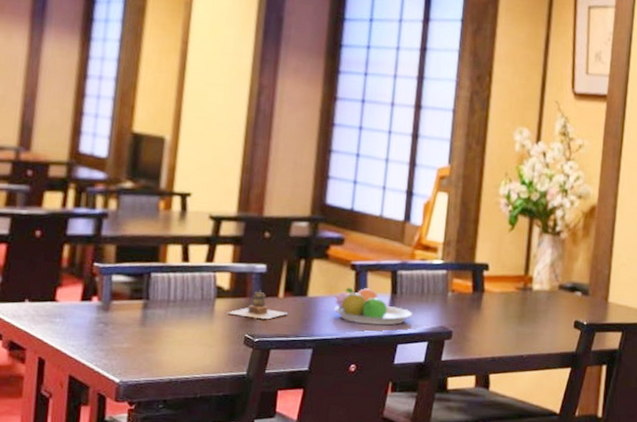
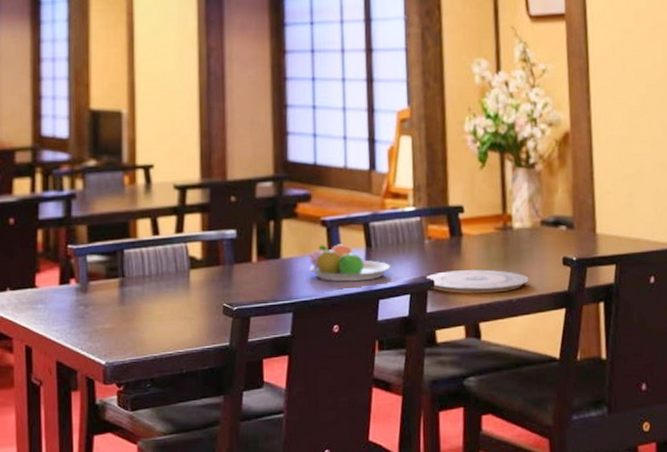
teapot: present [227,290,287,320] -> none [202,256,263,287]
plate: none [445,323,541,348] -> present [426,269,529,294]

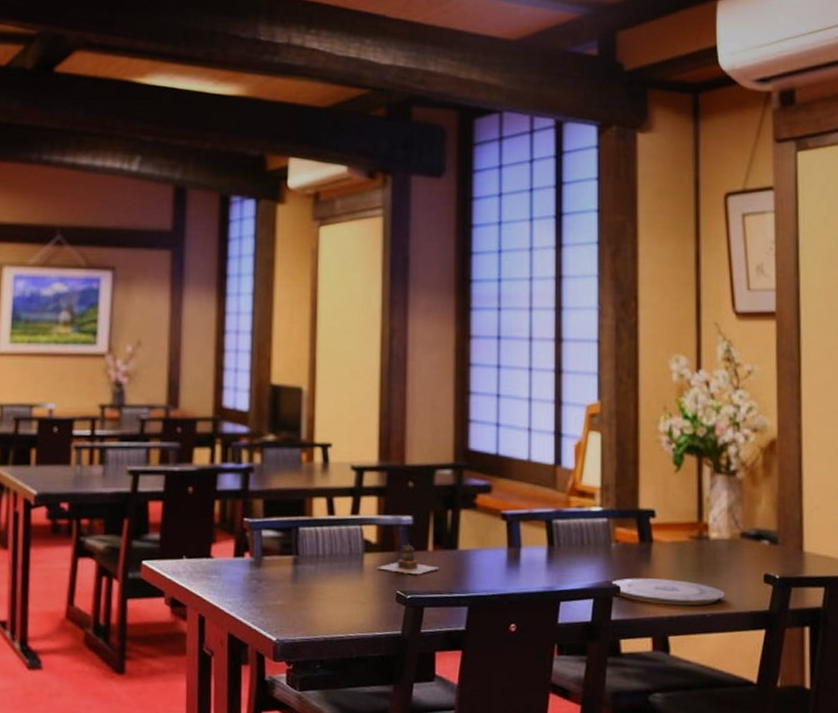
teapot: none [202,256,263,287] -> present [376,543,438,575]
fruit bowl: present [308,243,391,282] -> none [487,538,574,581]

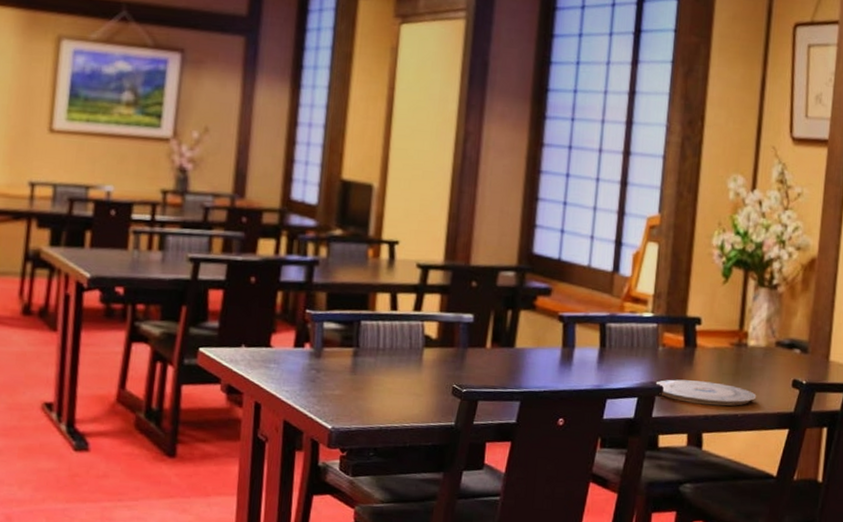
teapot: present [376,543,438,575] -> none [435,340,495,370]

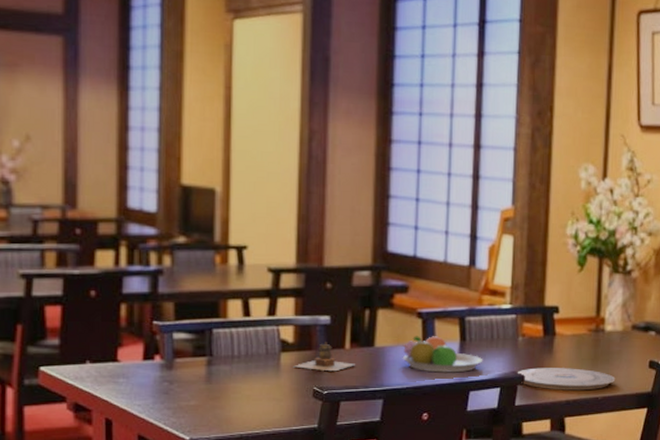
teapot: none [435,340,495,370] -> present [293,342,355,372]
fruit bowl: none [541,339,622,379] -> present [402,335,483,373]

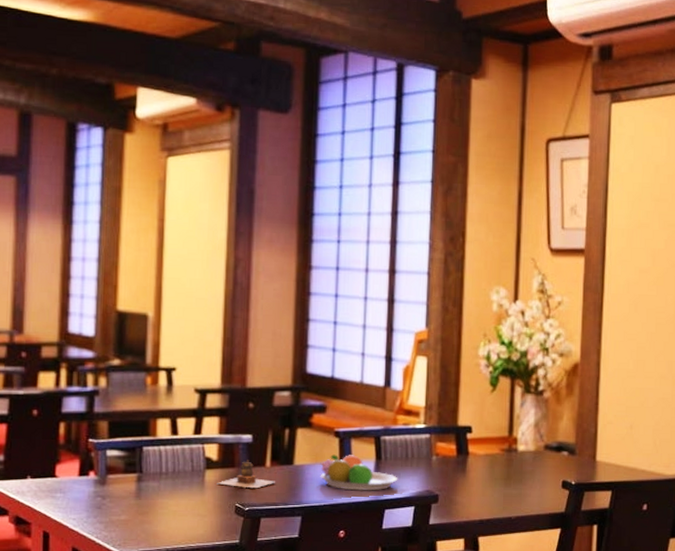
plate: present [517,368,616,391] -> none [431,487,529,510]

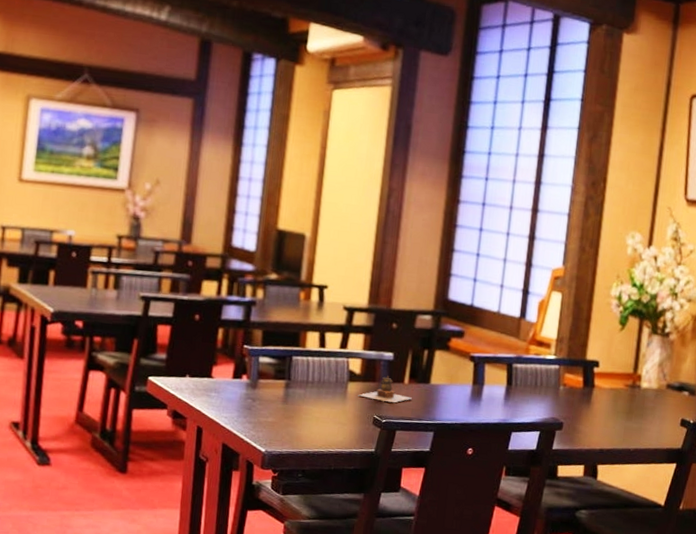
fruit bowl: present [320,454,398,491] -> none [453,377,526,414]

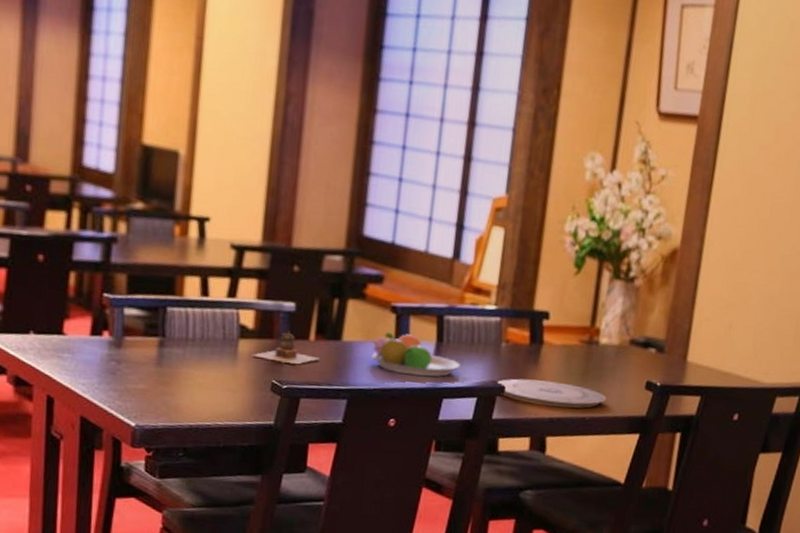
fruit bowl: none [453,377,526,414] -> present [371,332,461,377]
plate: none [556,416,648,441] -> present [497,378,607,409]

